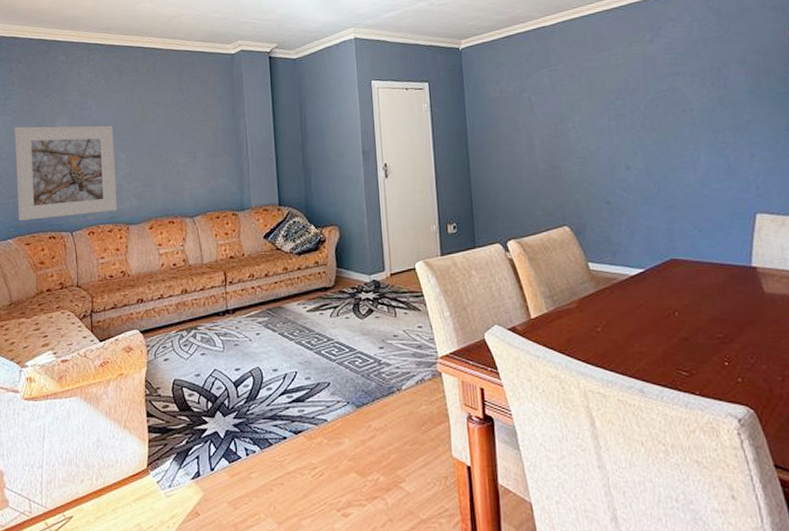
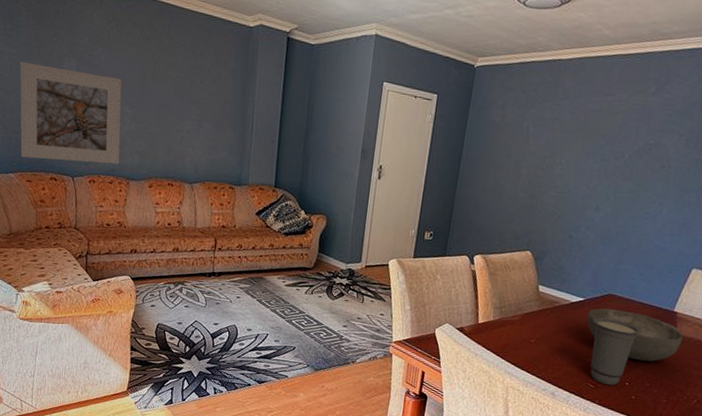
bowl: none [653,275,775,333] -> present [587,308,683,362]
cup: none [661,287,723,370] -> present [590,317,642,386]

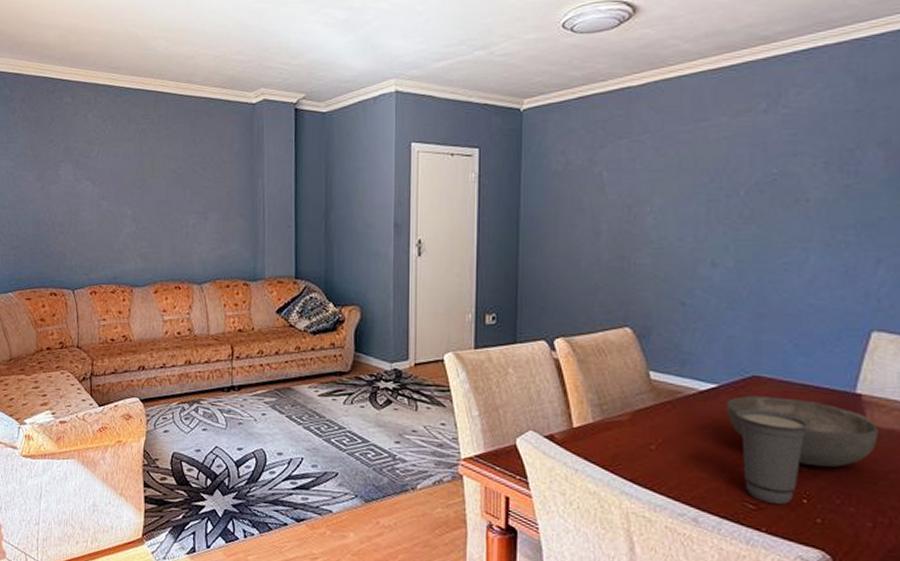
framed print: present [20,61,122,164] -> none [17,173,122,274]

